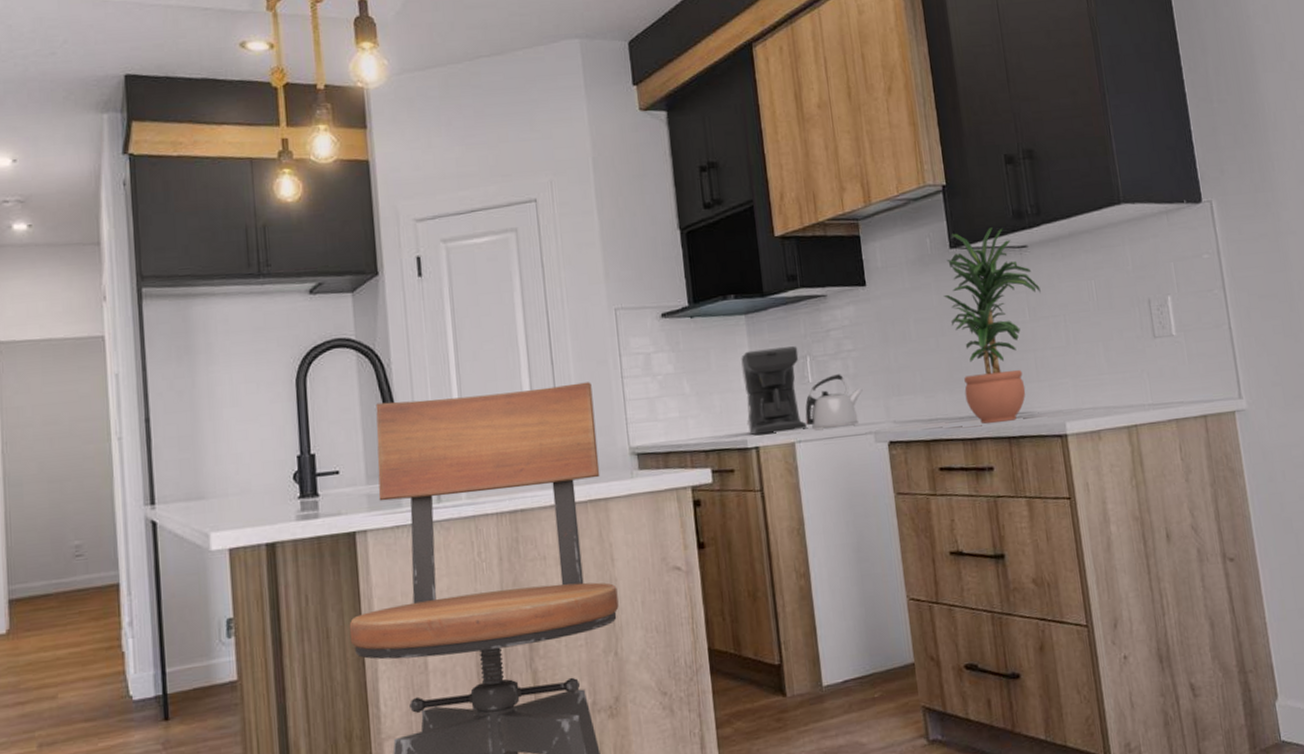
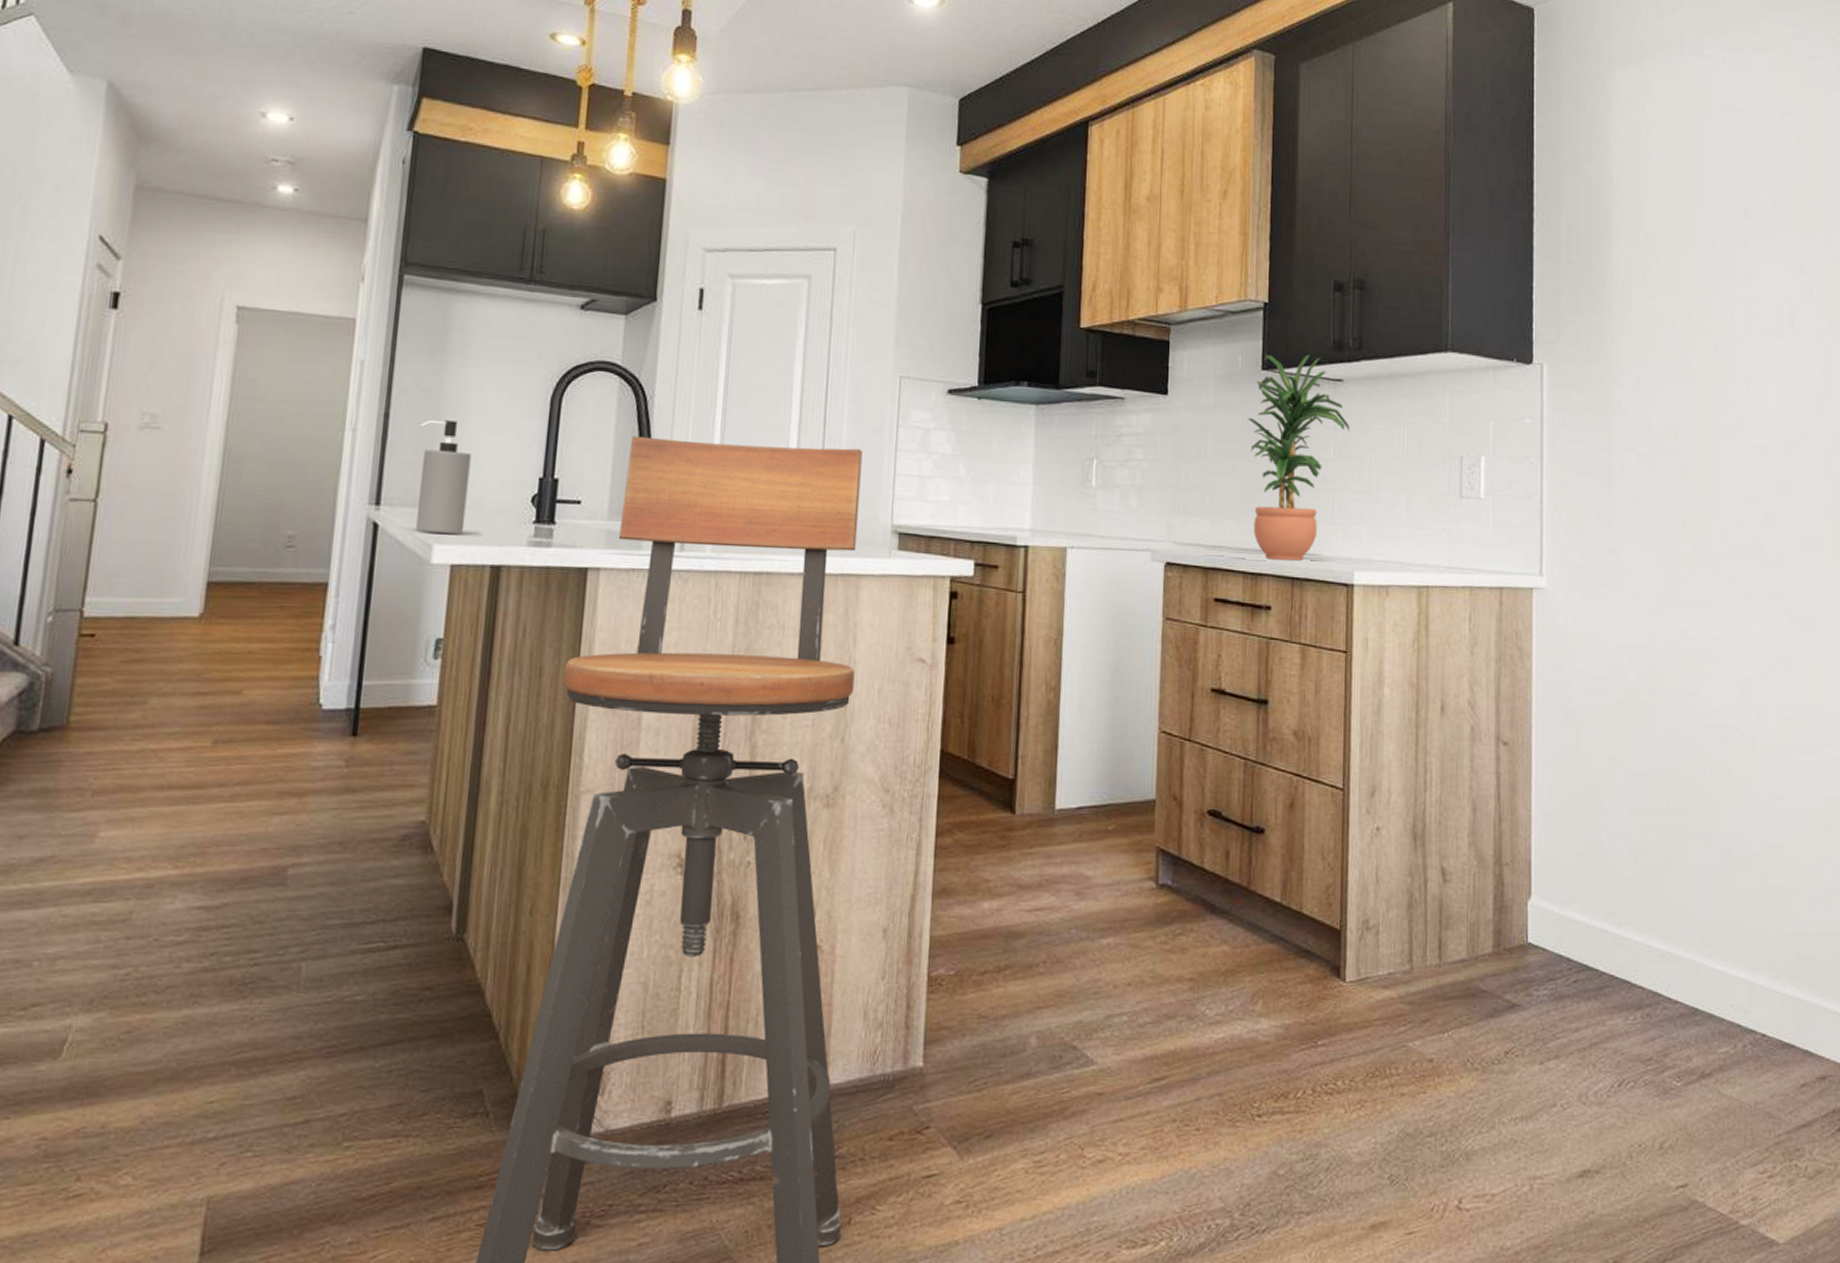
soap dispenser: none [178,415,236,523] -> present [416,420,471,534]
coffee maker: present [741,346,807,435] -> none [1019,443,1086,535]
kettle: present [805,374,863,432] -> none [1082,482,1147,541]

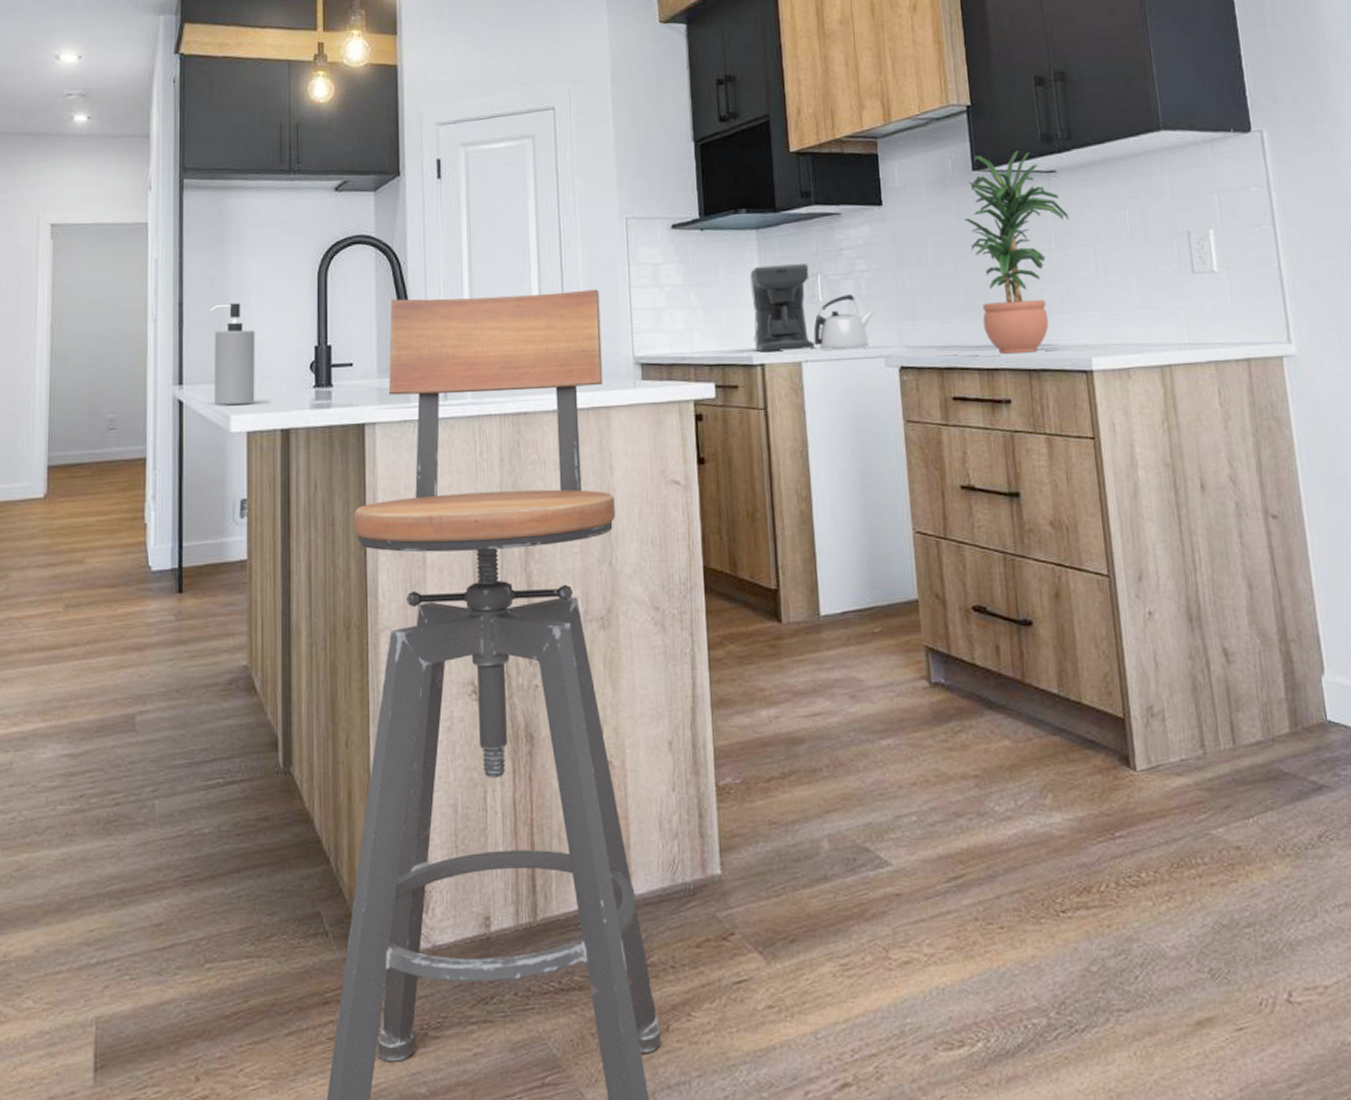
coffee maker: none [1019,443,1086,535] -> present [750,264,815,351]
kettle: none [1082,482,1147,541] -> present [813,294,875,352]

